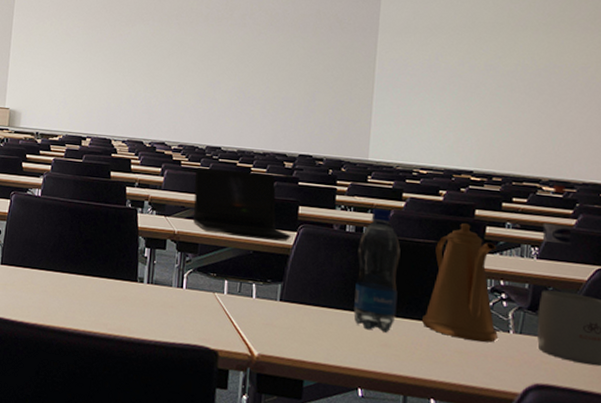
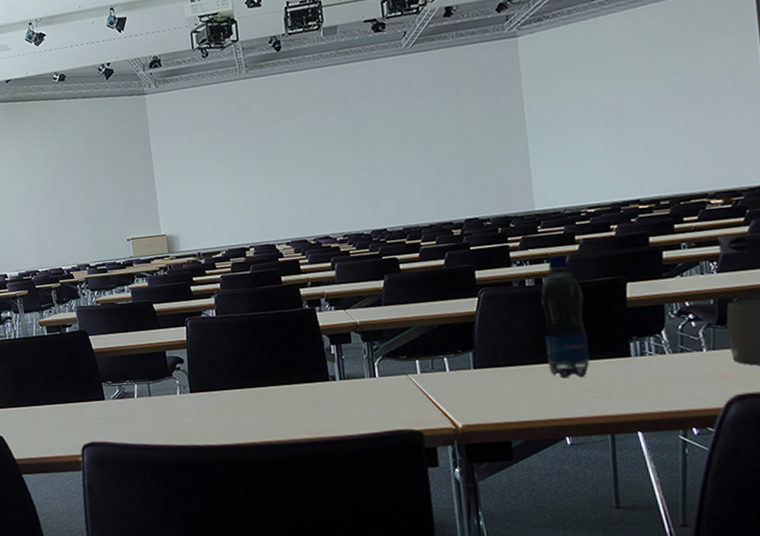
laptop computer: present [193,168,291,242] -> none [365,246,473,317]
coffee pot: present [421,222,498,343] -> none [615,252,692,368]

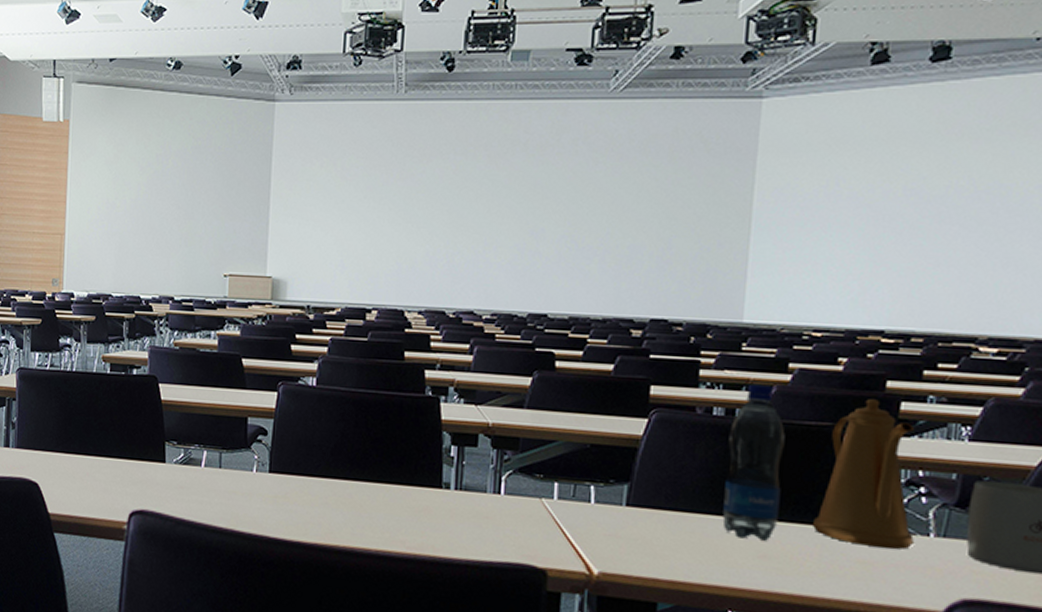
coffee pot: none [615,252,692,368] -> present [811,398,915,550]
water bottle: present [717,195,748,254] -> none [976,344,1019,420]

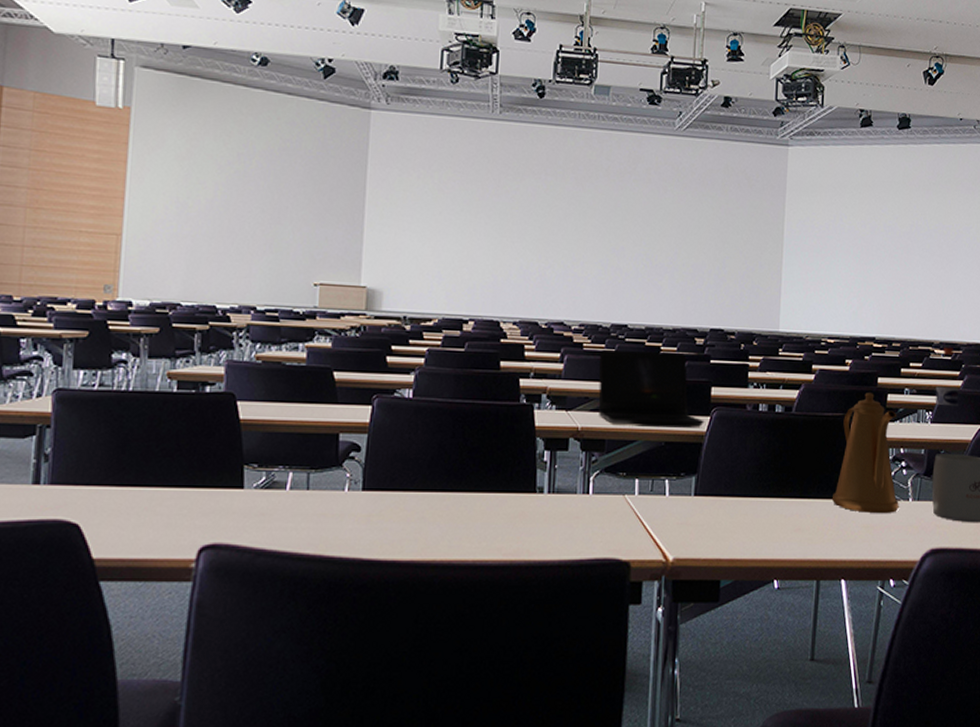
laptop computer: none [512,342,640,431] -> present [598,350,704,428]
bottle: present [722,383,786,541] -> none [768,383,811,516]
water bottle: none [976,344,1019,420] -> present [935,347,959,405]

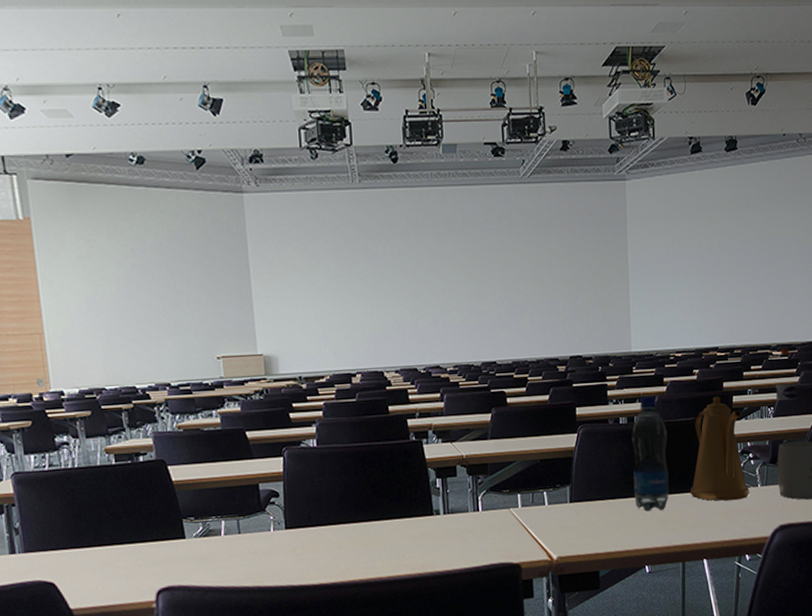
laptop computer: present [598,350,704,428] -> none [474,381,572,451]
bottle: none [768,383,811,516] -> present [631,396,670,512]

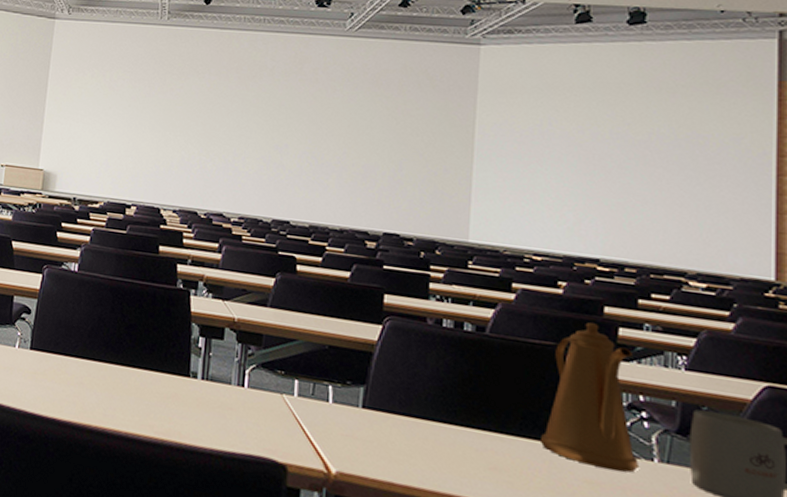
bottle: present [631,396,670,512] -> none [454,299,511,453]
water bottle: present [775,348,797,401] -> none [691,279,730,354]

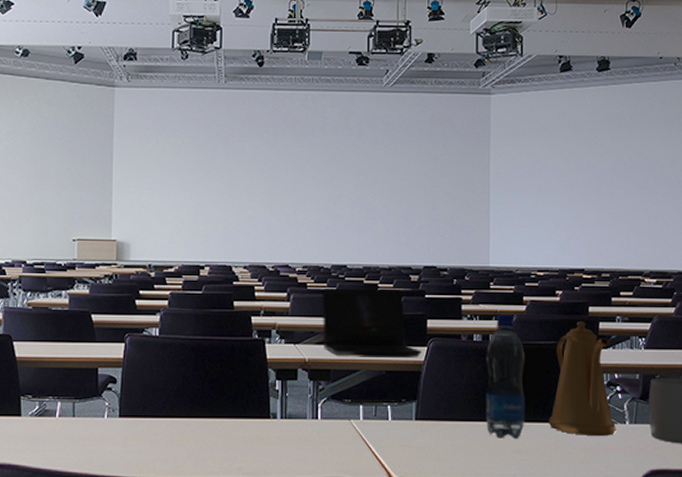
laptop computer: none [256,244,375,336] -> present [322,289,421,358]
bottle: none [454,299,511,453] -> present [486,314,525,439]

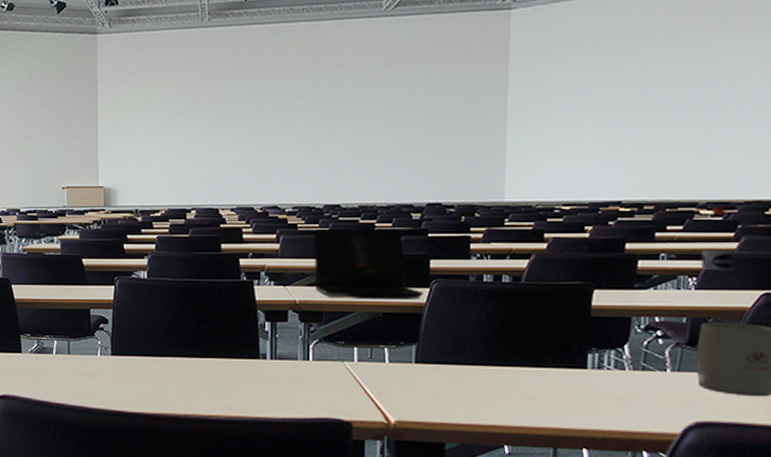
bottle: present [486,314,525,439] -> none [496,253,544,385]
coffee pot: present [548,320,616,436] -> none [570,258,654,384]
water bottle: none [647,276,672,332] -> present [700,207,734,270]

